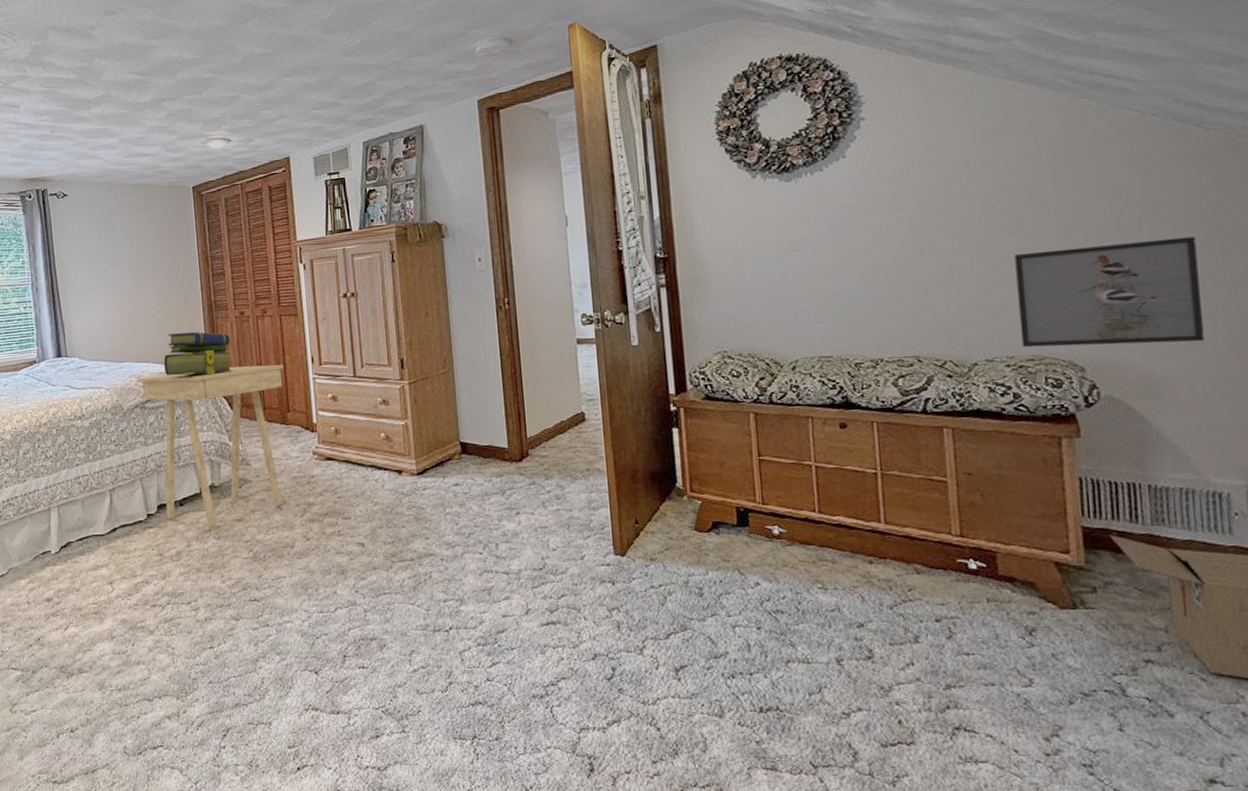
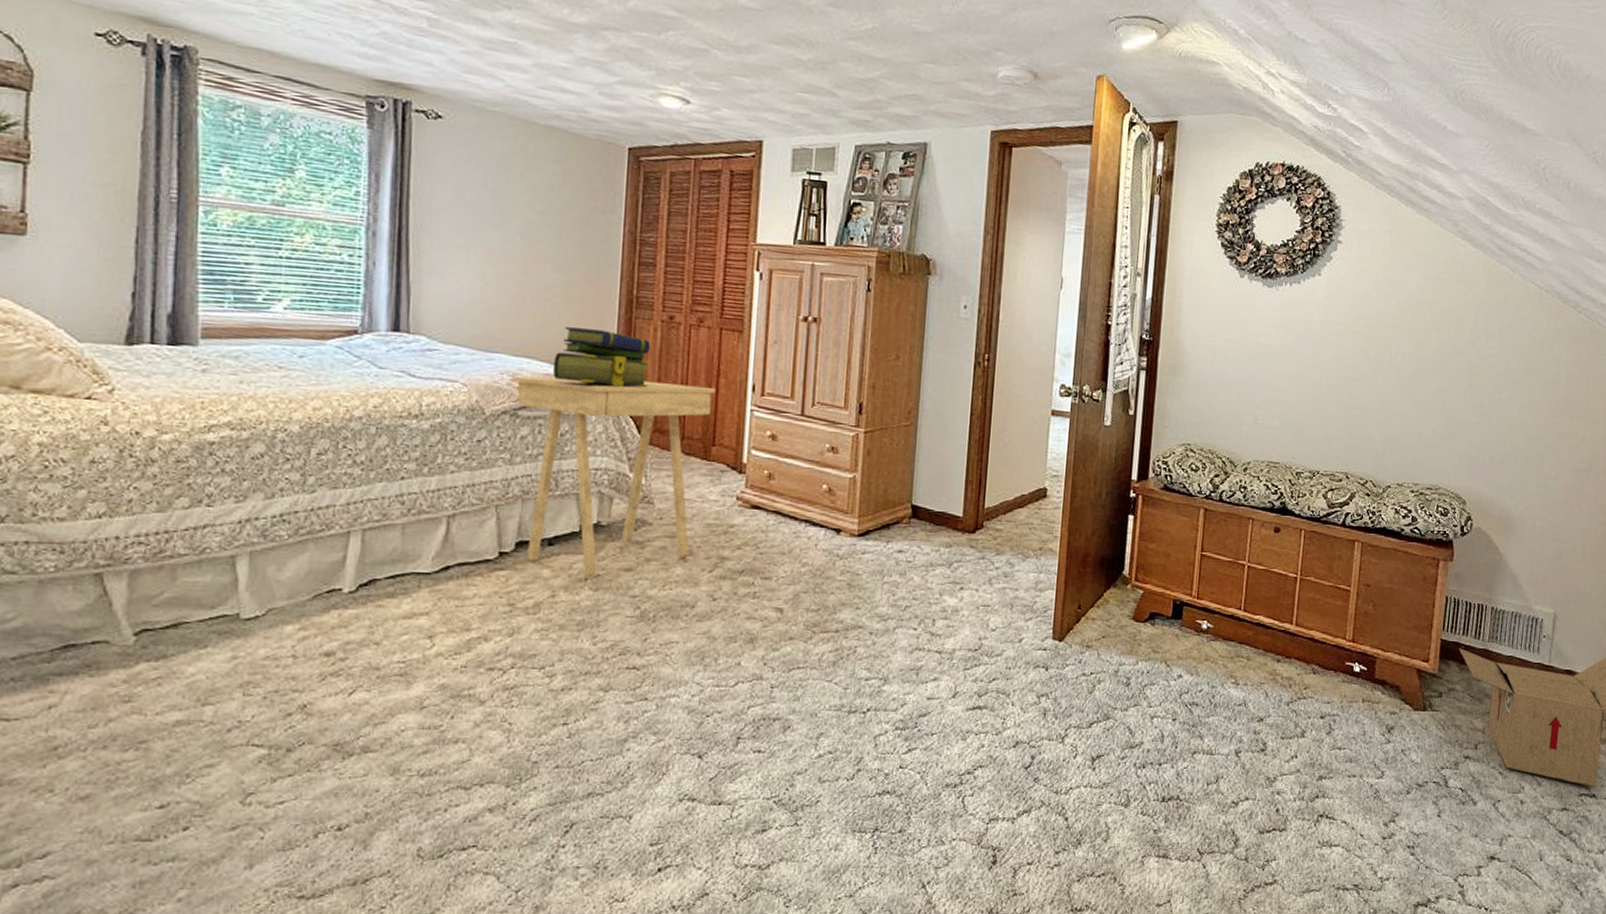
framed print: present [1014,236,1204,348] -> none [1425,392,1557,490]

